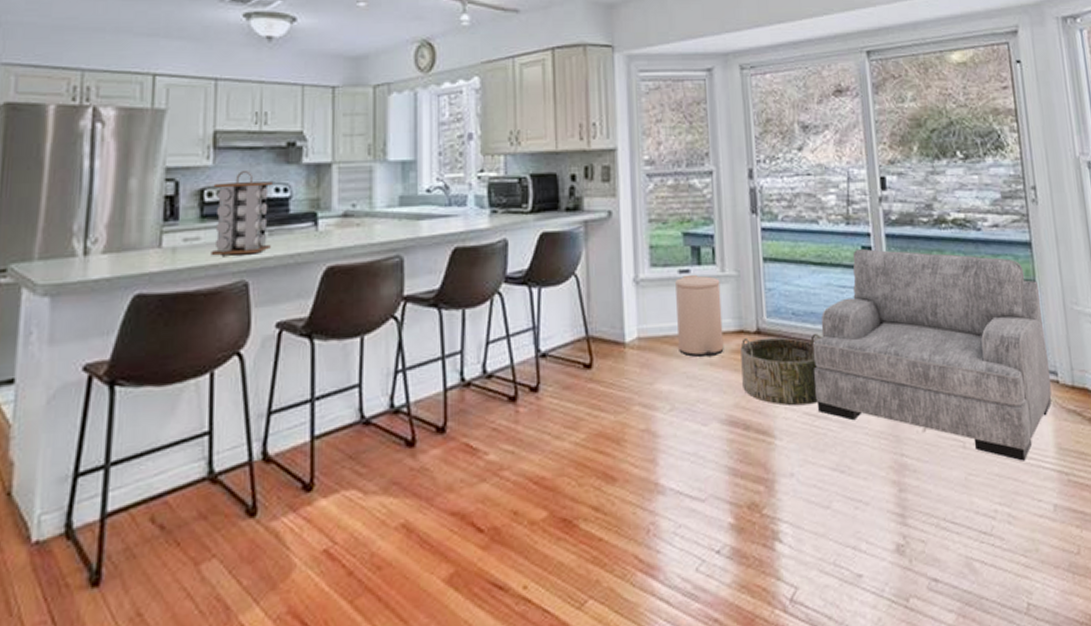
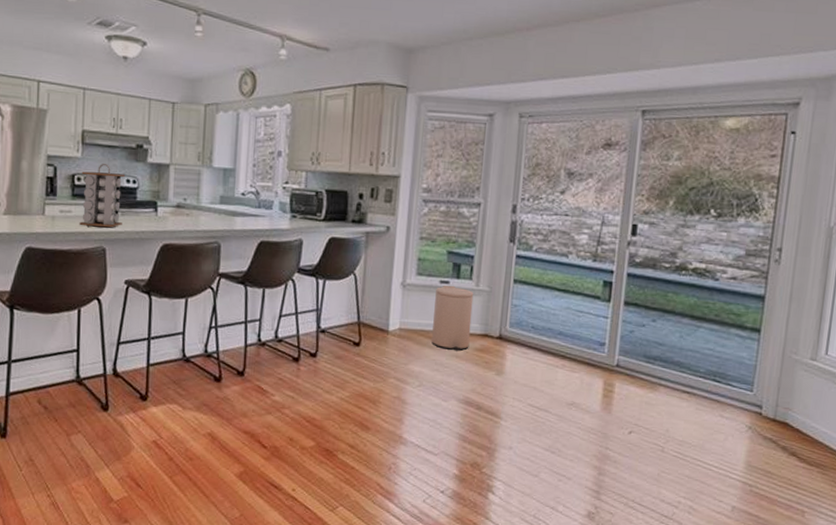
basket: present [740,333,822,406] -> none [480,340,554,399]
armchair: present [812,248,1052,461] -> none [541,282,763,470]

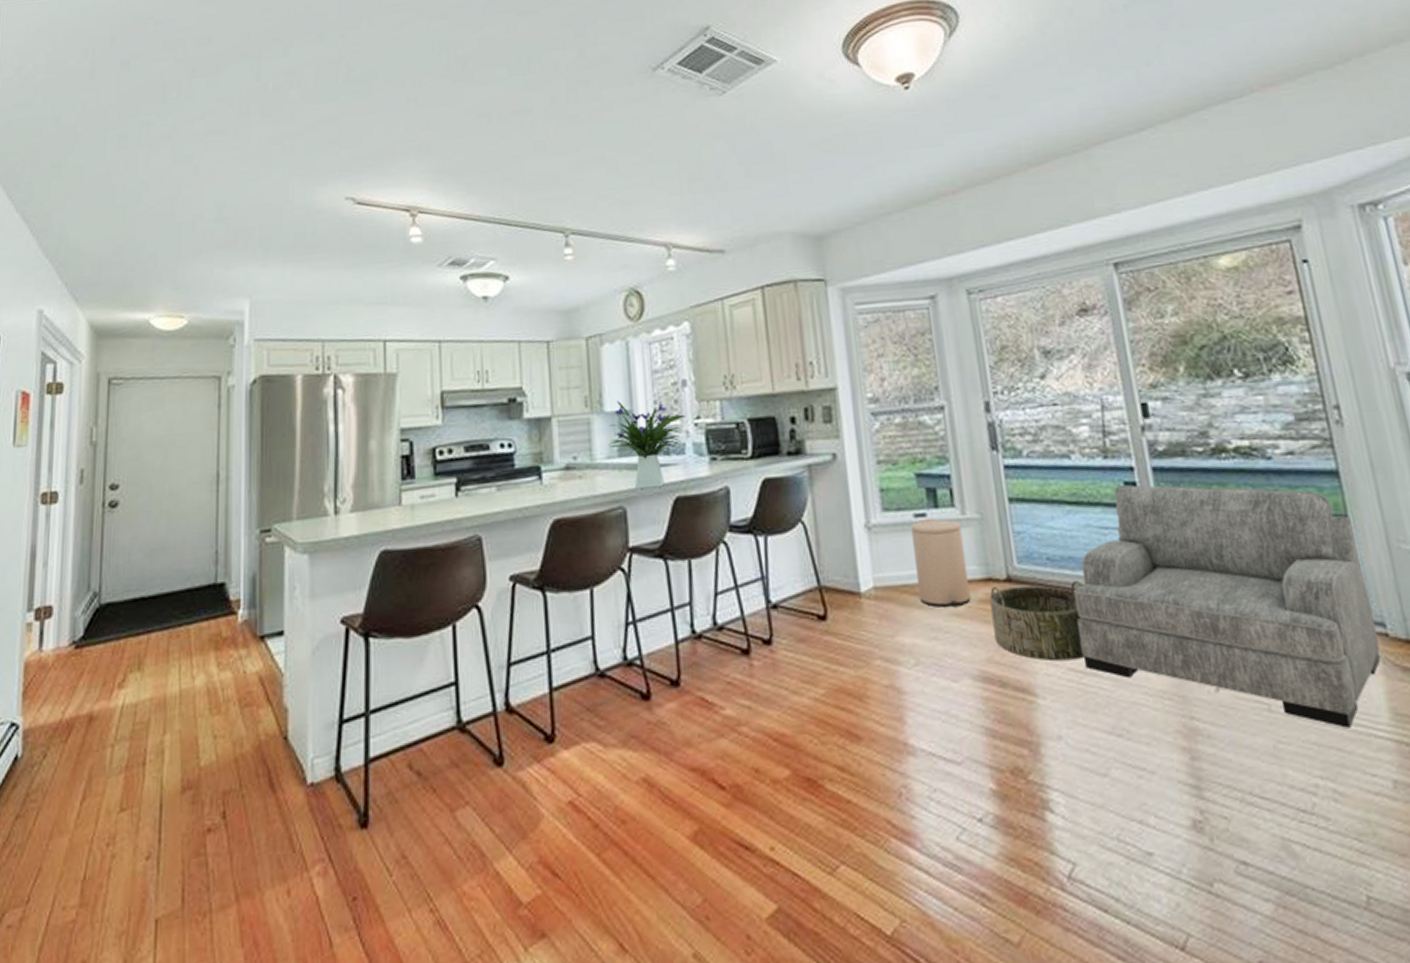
spice rack: present [79,163,126,228] -> none [443,427,500,512]
flower arrangement: none [212,159,277,232] -> present [608,400,686,489]
basket: none [480,340,554,399] -> present [989,580,1085,661]
armchair: none [541,282,763,470] -> present [1073,484,1380,728]

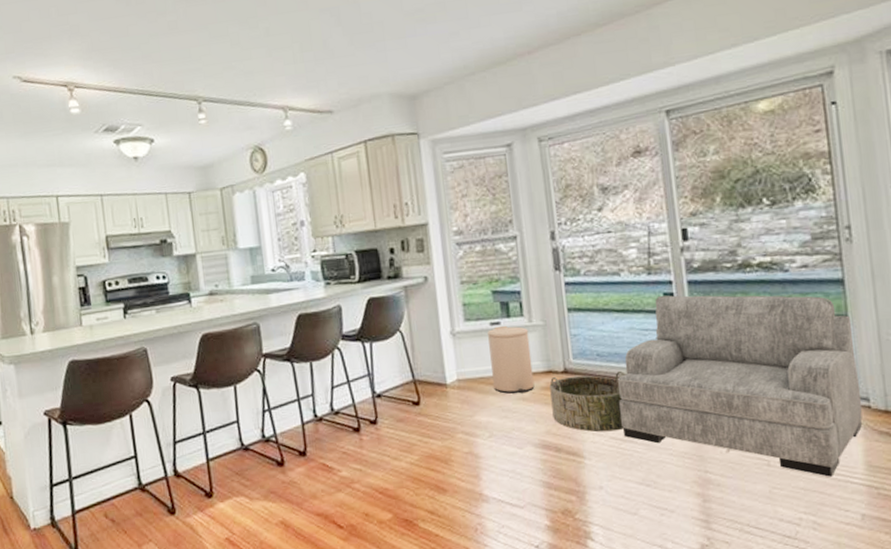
flower arrangement: present [608,400,686,489] -> none [242,239,304,309]

